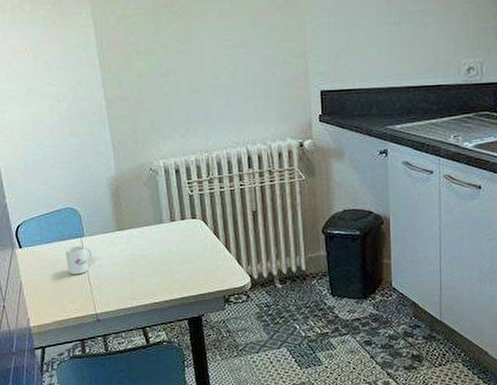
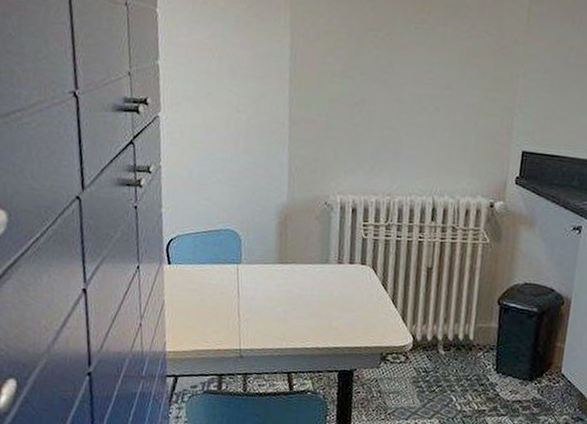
mug: present [65,246,93,275] -> none [217,272,247,304]

